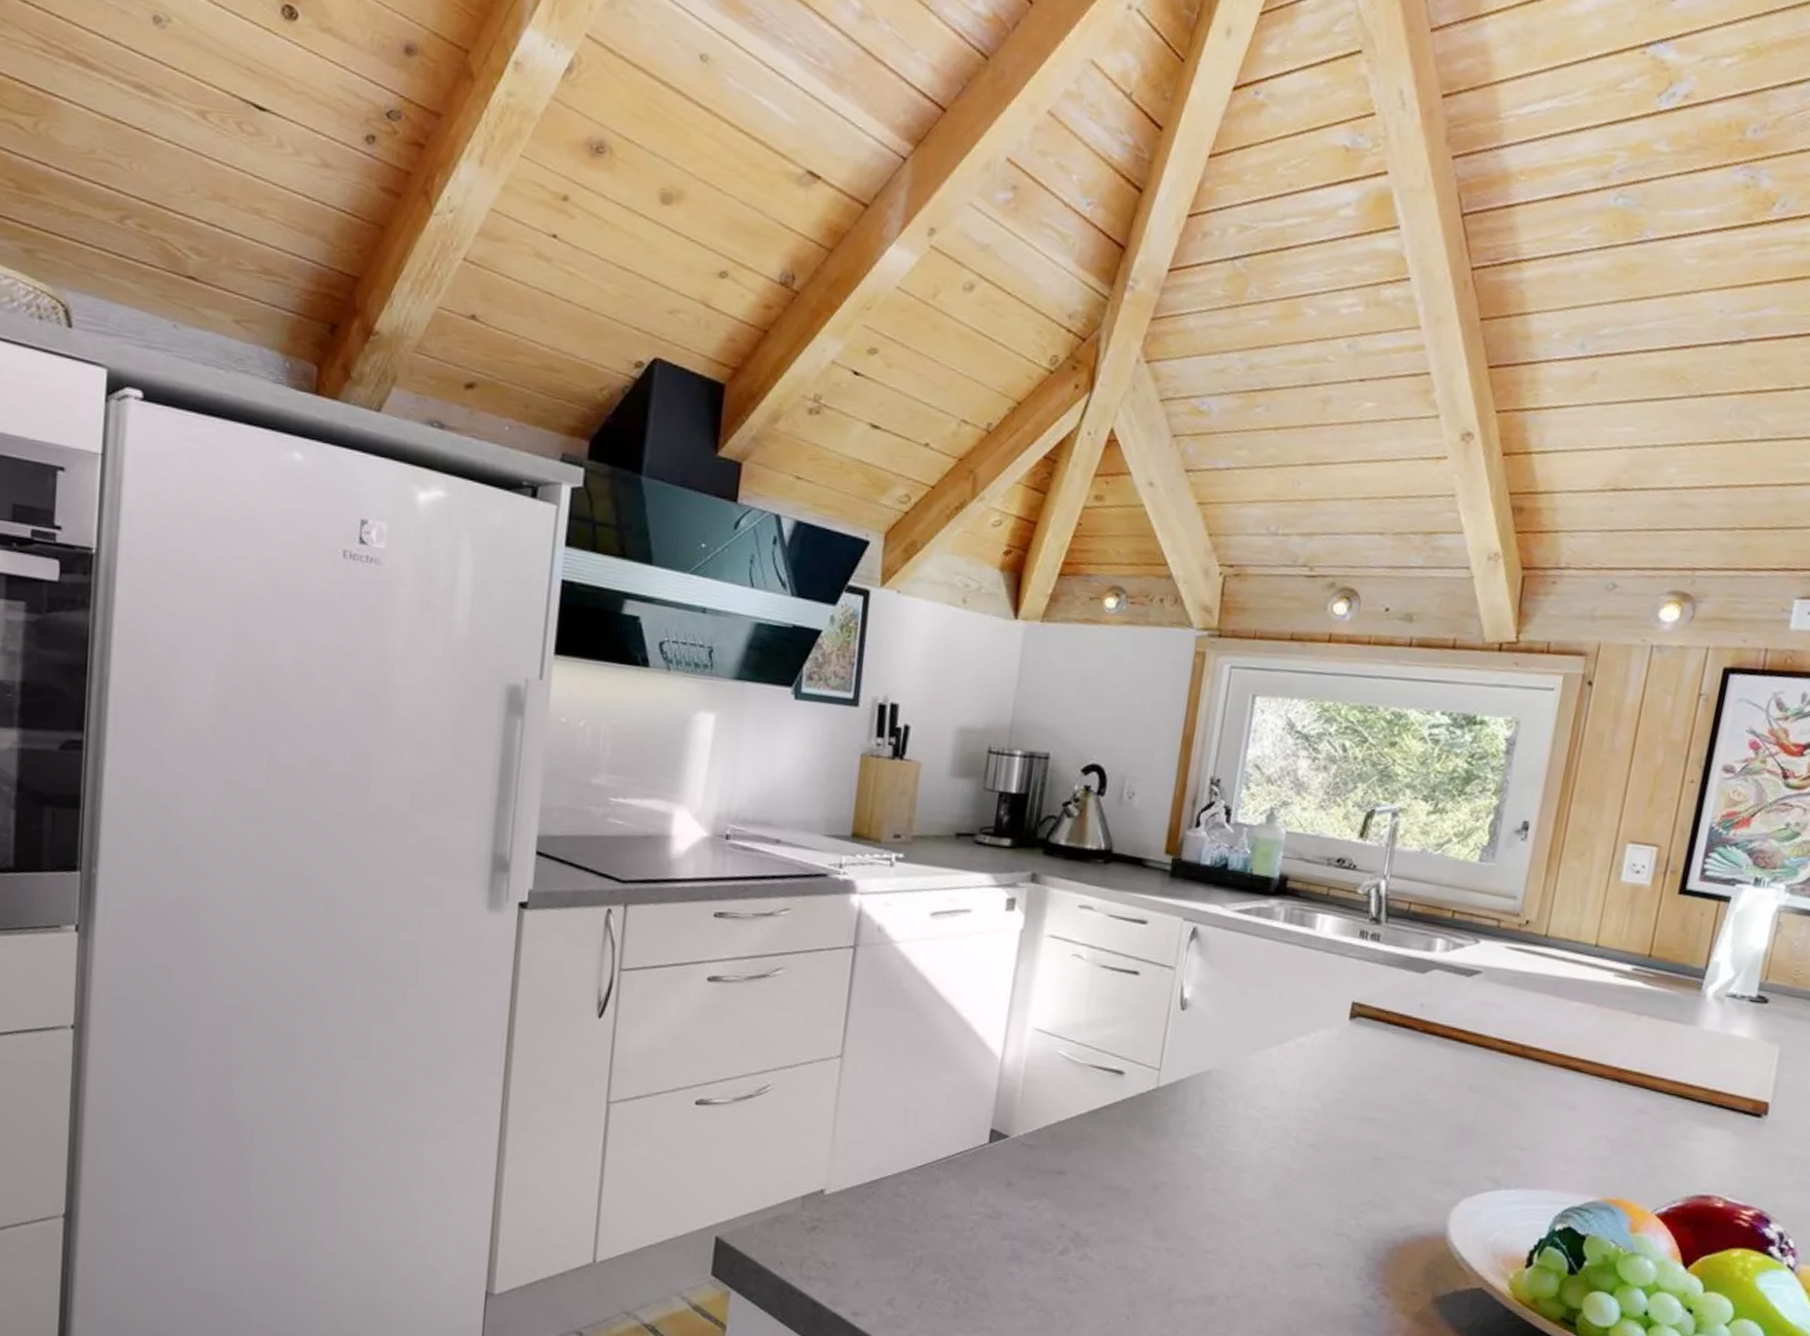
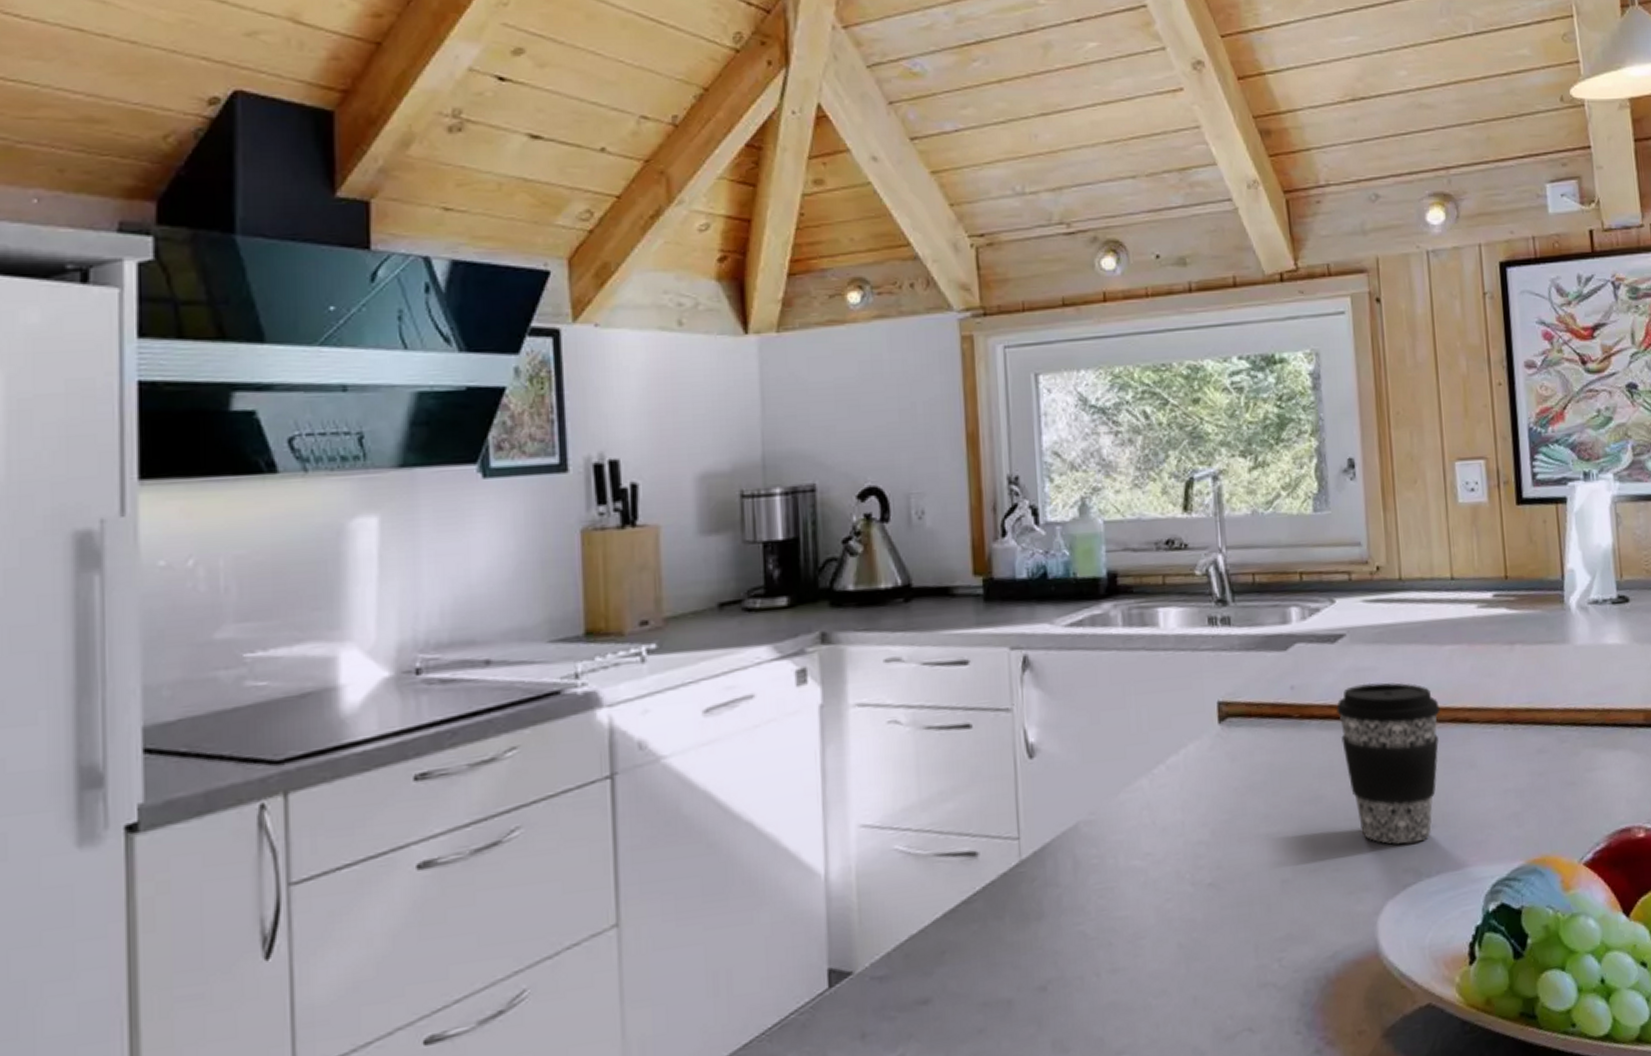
coffee cup: none [1454,1016,1555,1158] -> present [1336,682,1440,844]

